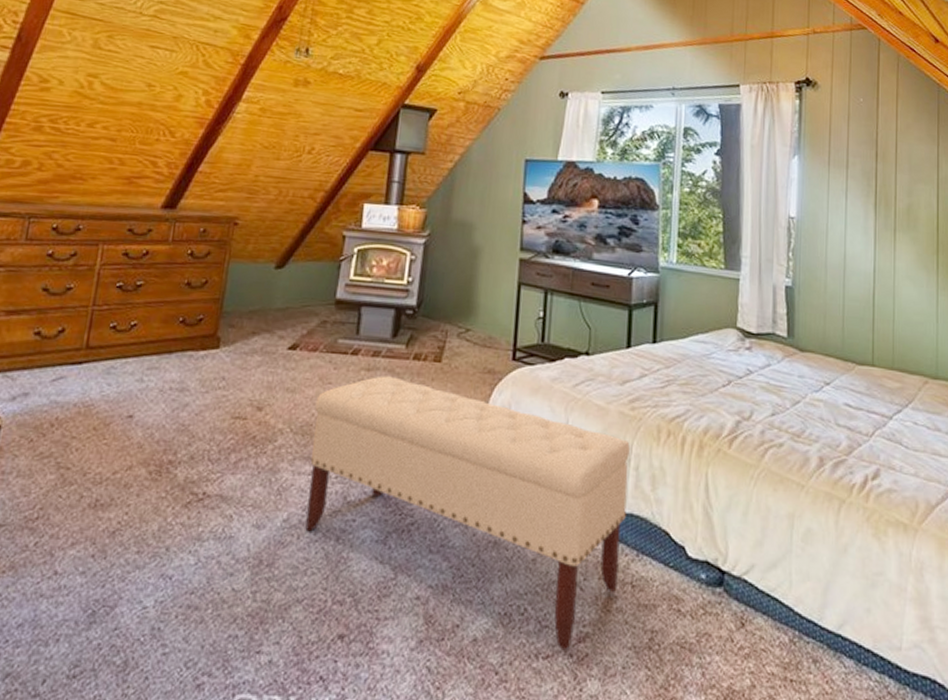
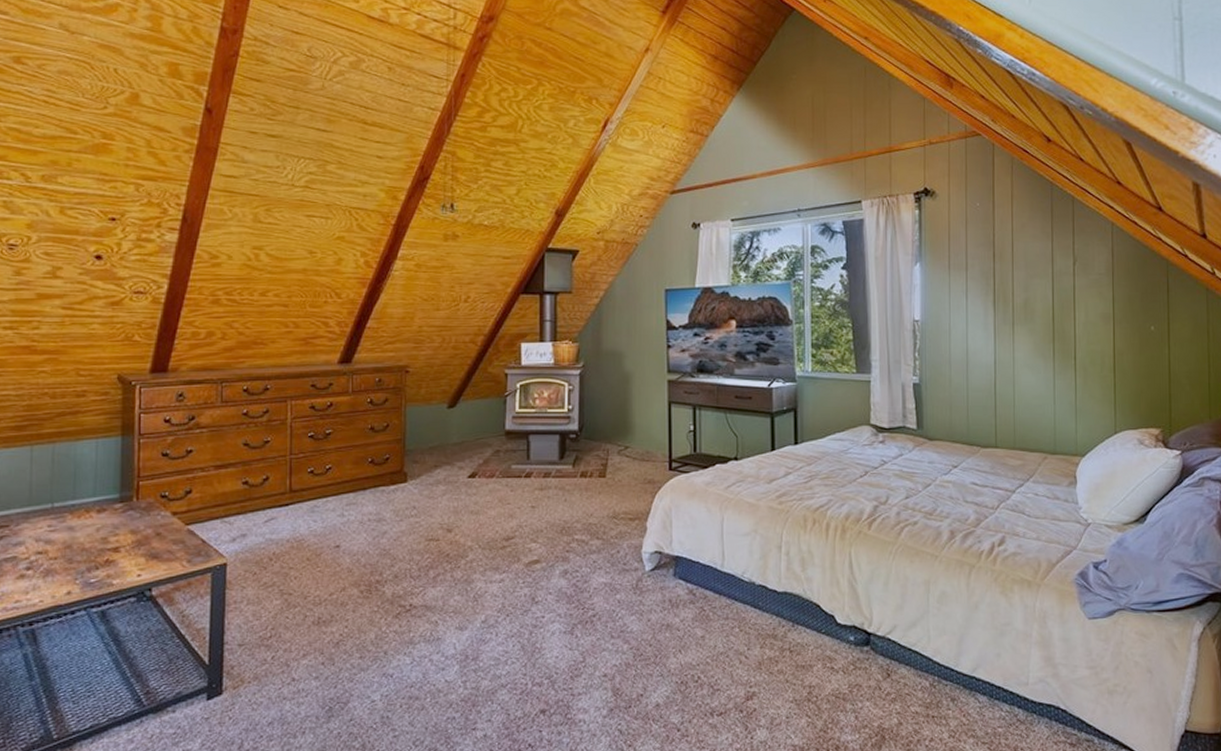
bench: present [305,375,630,651] -> none [498,493,782,708]

